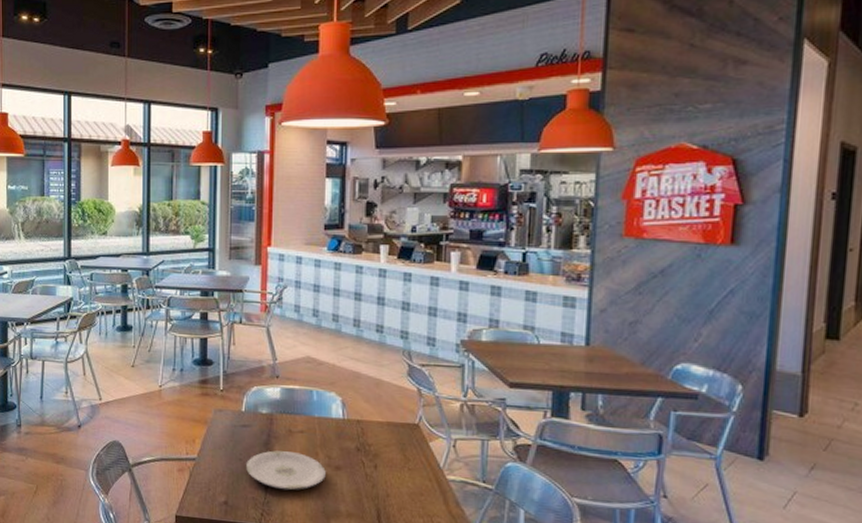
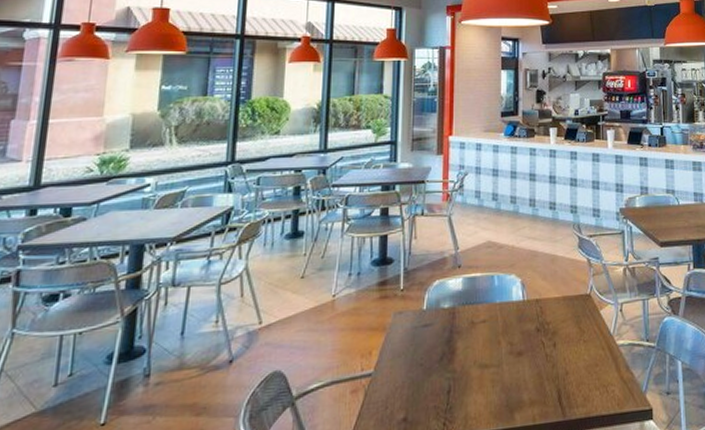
plate: present [246,450,326,491] -> none [428,344,508,391]

